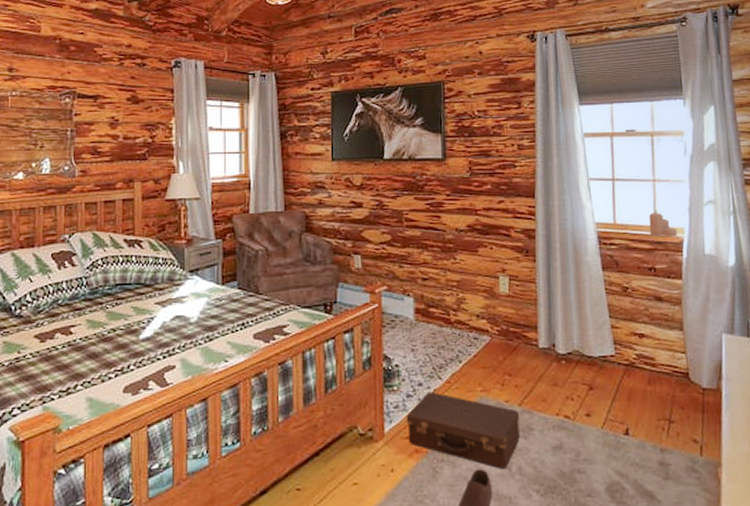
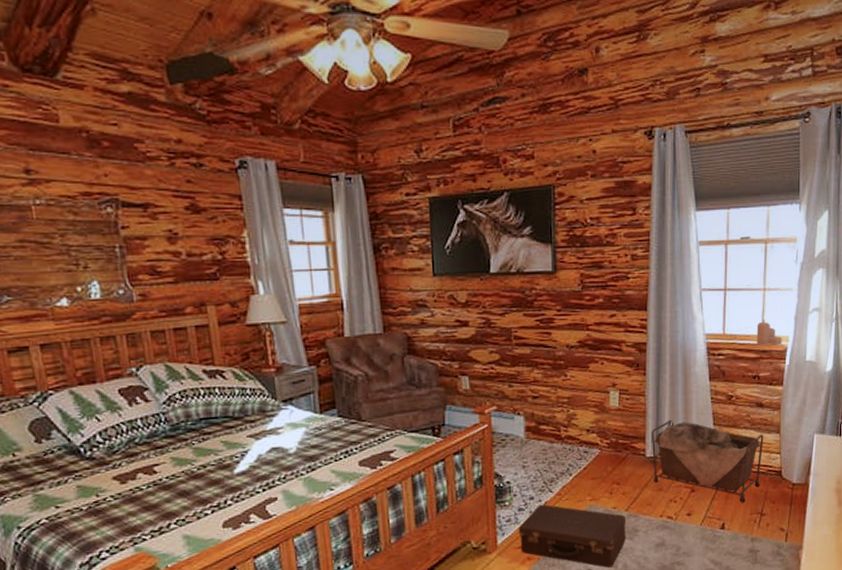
laundry basket: none [544,310,666,407] -> present [652,420,764,503]

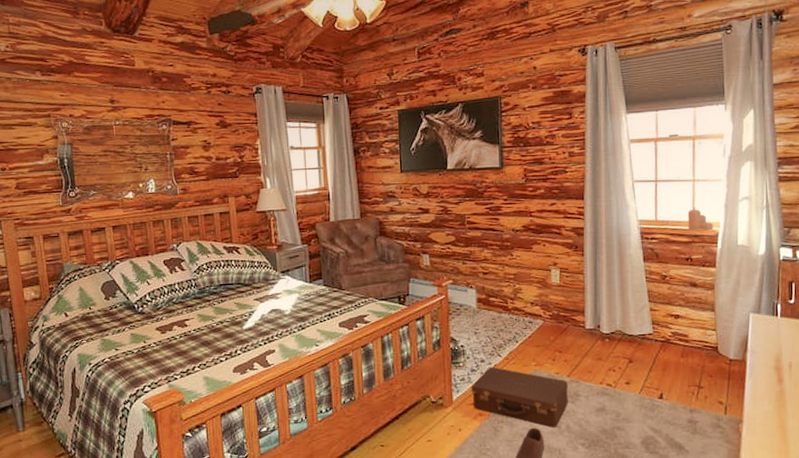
laundry basket: present [652,420,764,503] -> none [590,297,699,375]

